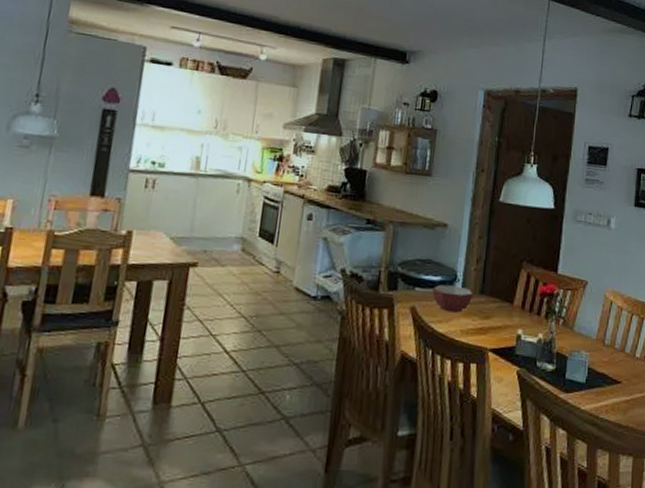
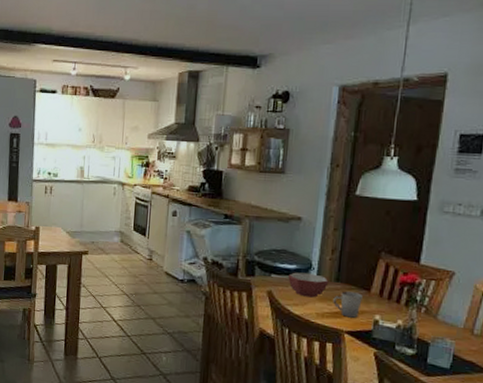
cup: none [477,304,506,334] -> present [333,291,363,318]

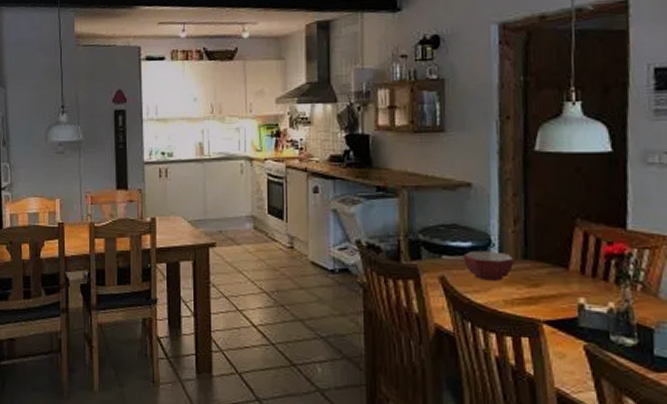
cup: present [333,291,363,318] -> none [523,270,560,303]

